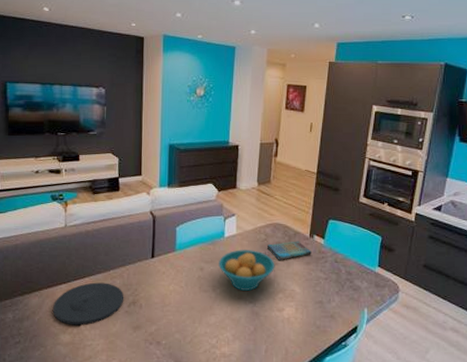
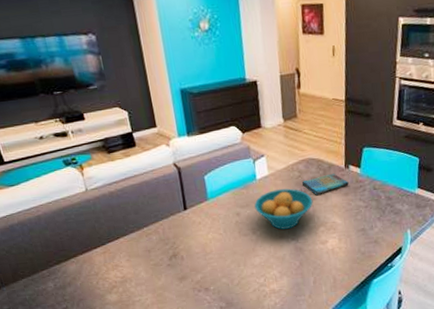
plate: present [53,282,124,326] -> none [92,240,164,285]

